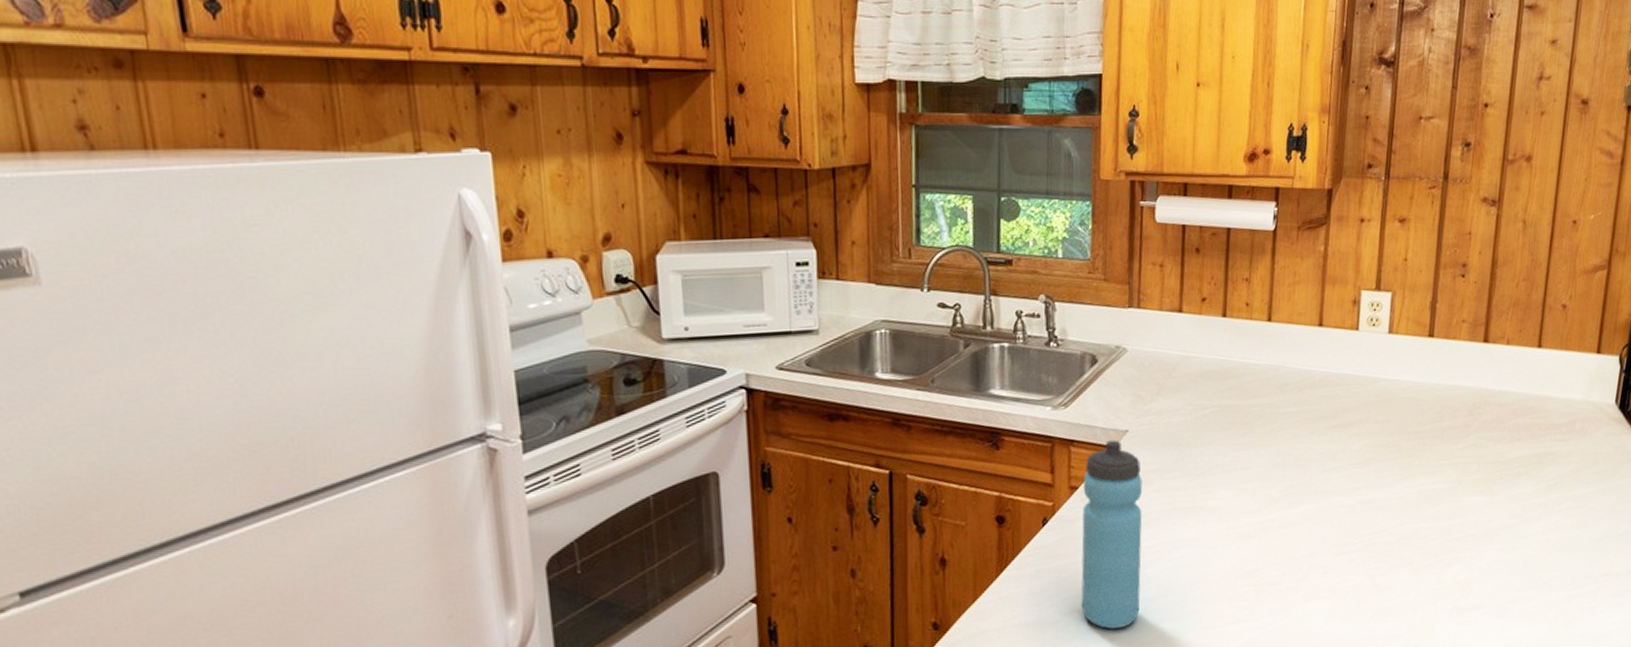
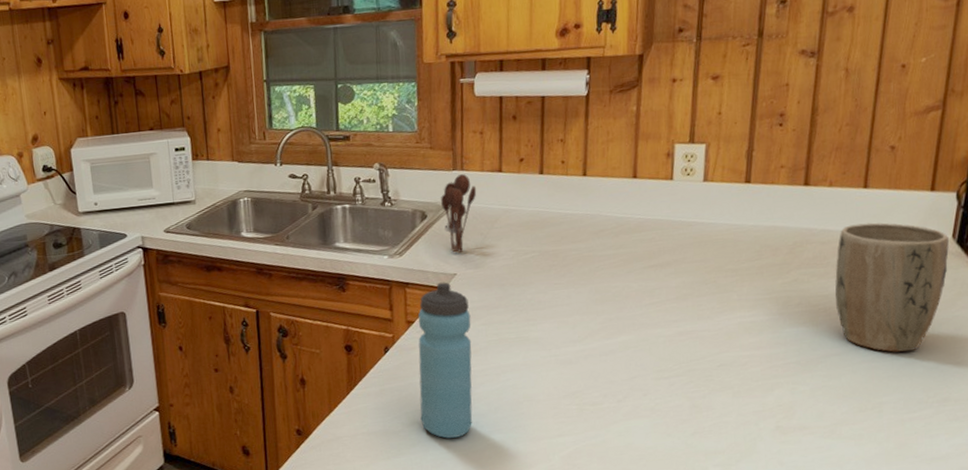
utensil holder: none [1114,312,1154,407] -> present [441,173,477,254]
plant pot: none [1510,384,1612,524] -> present [835,222,949,353]

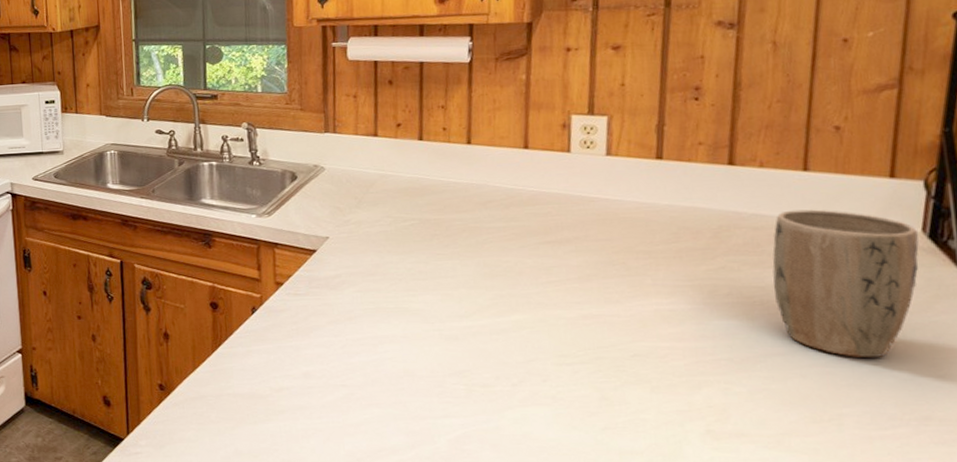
water bottle: present [418,282,473,439] -> none [287,245,347,408]
utensil holder: present [441,173,477,254] -> none [312,136,351,217]

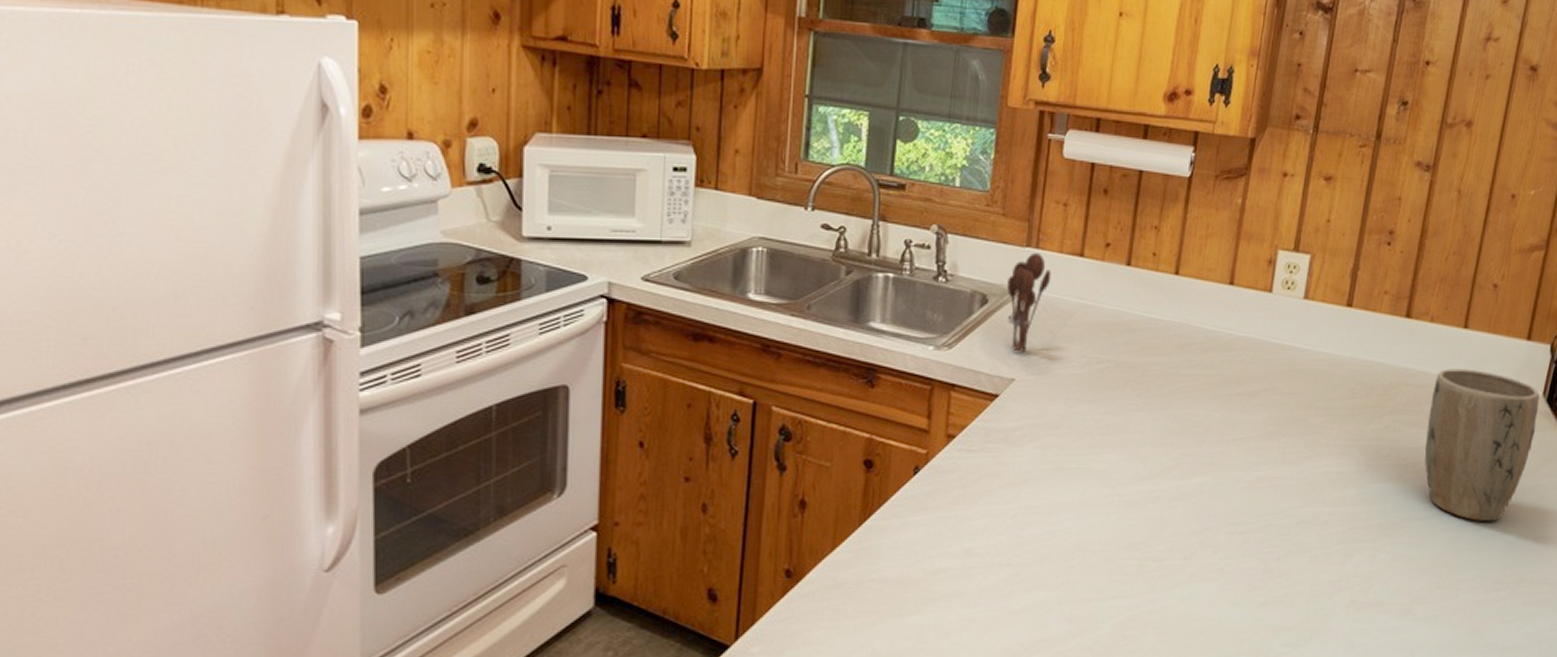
utensil holder: none [312,136,351,217] -> present [1007,252,1052,353]

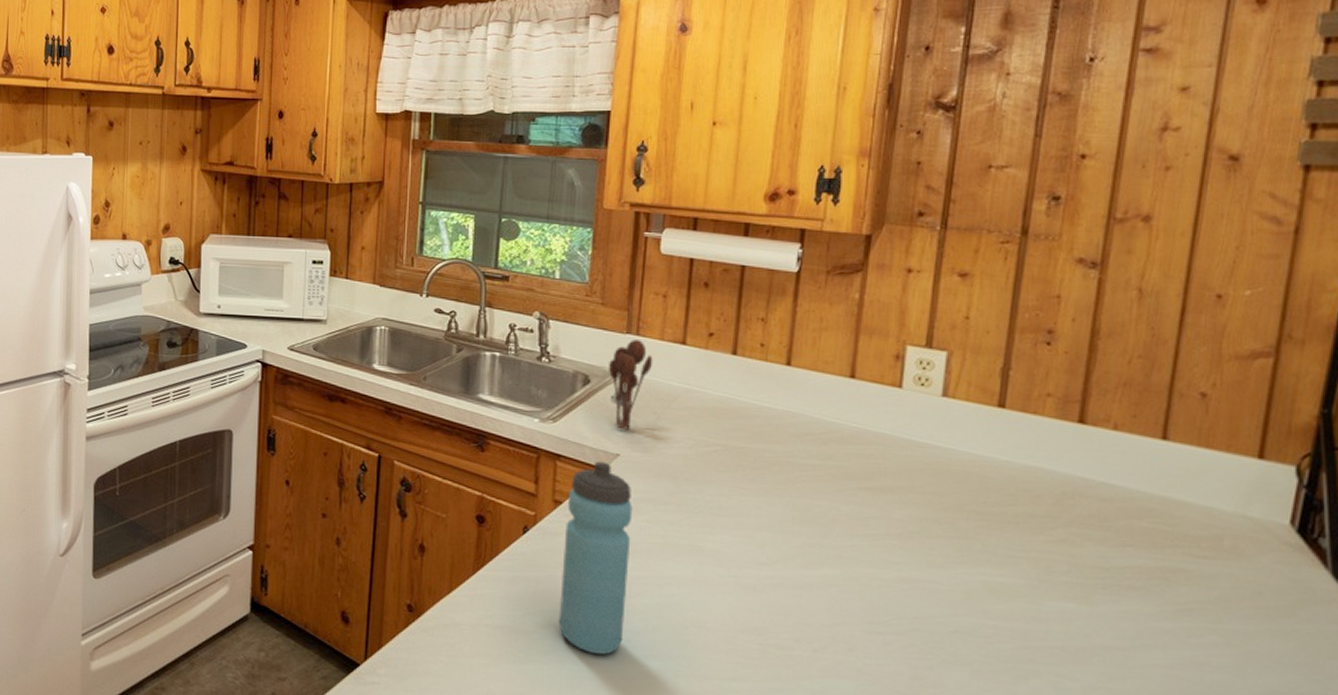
water bottle: none [948,388,1026,593] -> present [558,461,633,655]
plant pot: present [1424,369,1539,522] -> none [1118,483,1285,666]

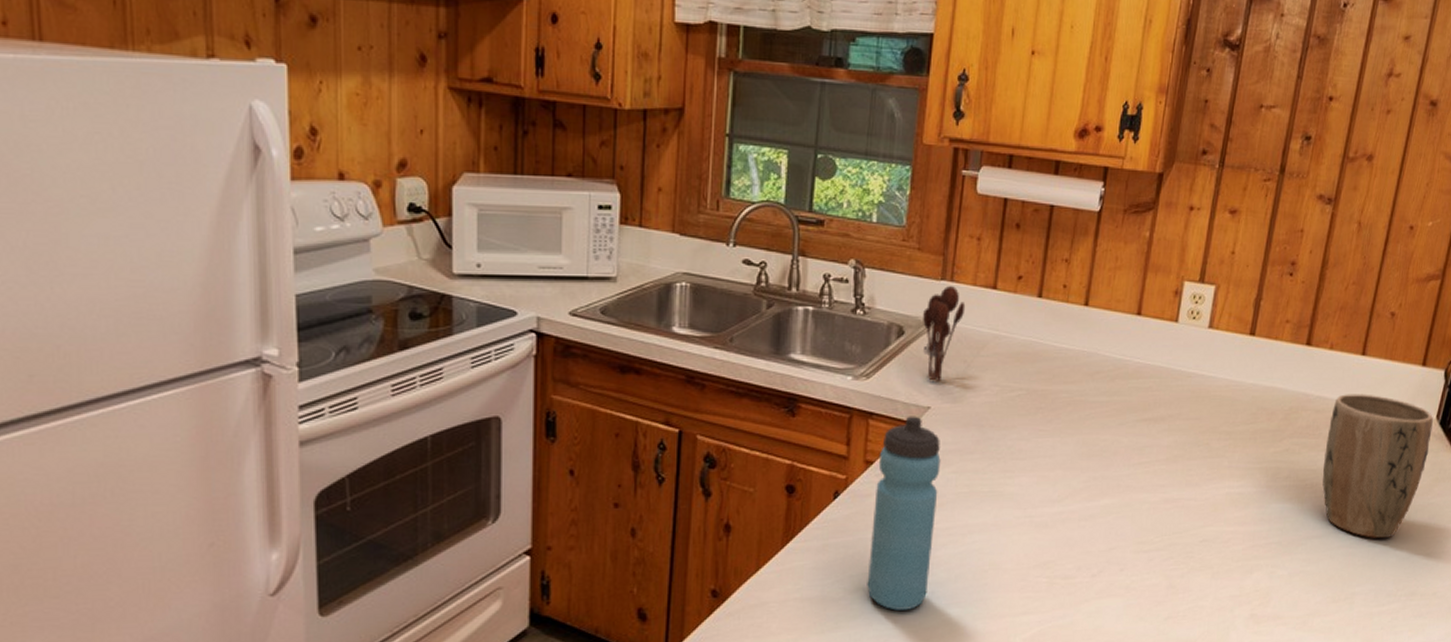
plant pot: none [1118,483,1285,666] -> present [1322,394,1433,539]

